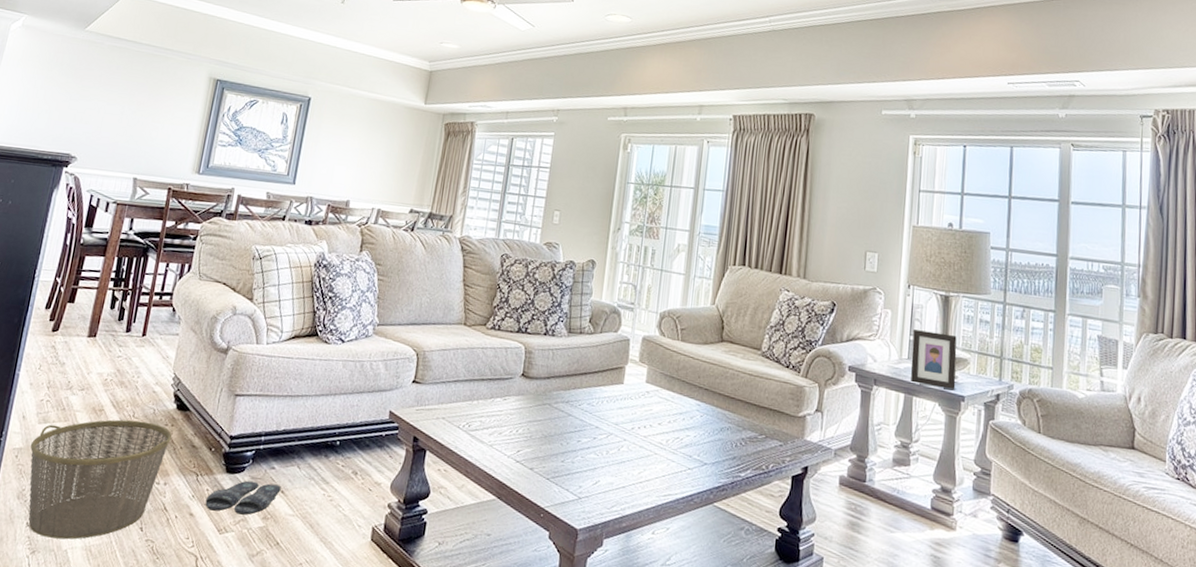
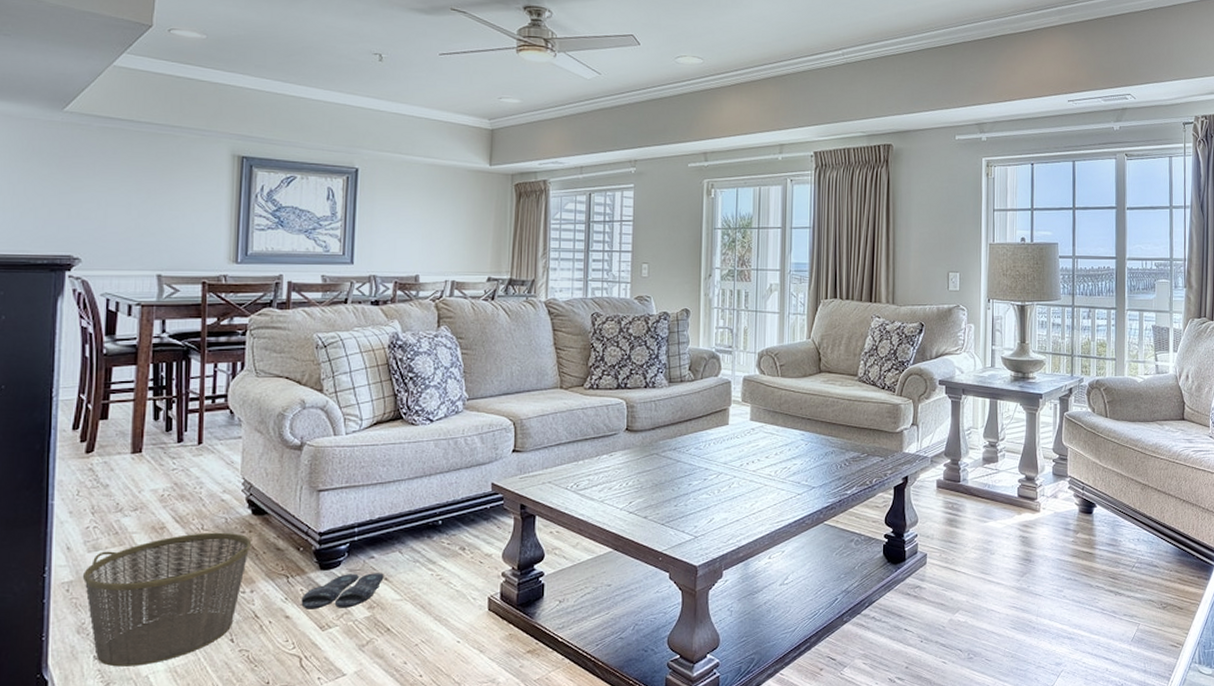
picture frame: present [910,329,957,390] -> none [994,340,1034,389]

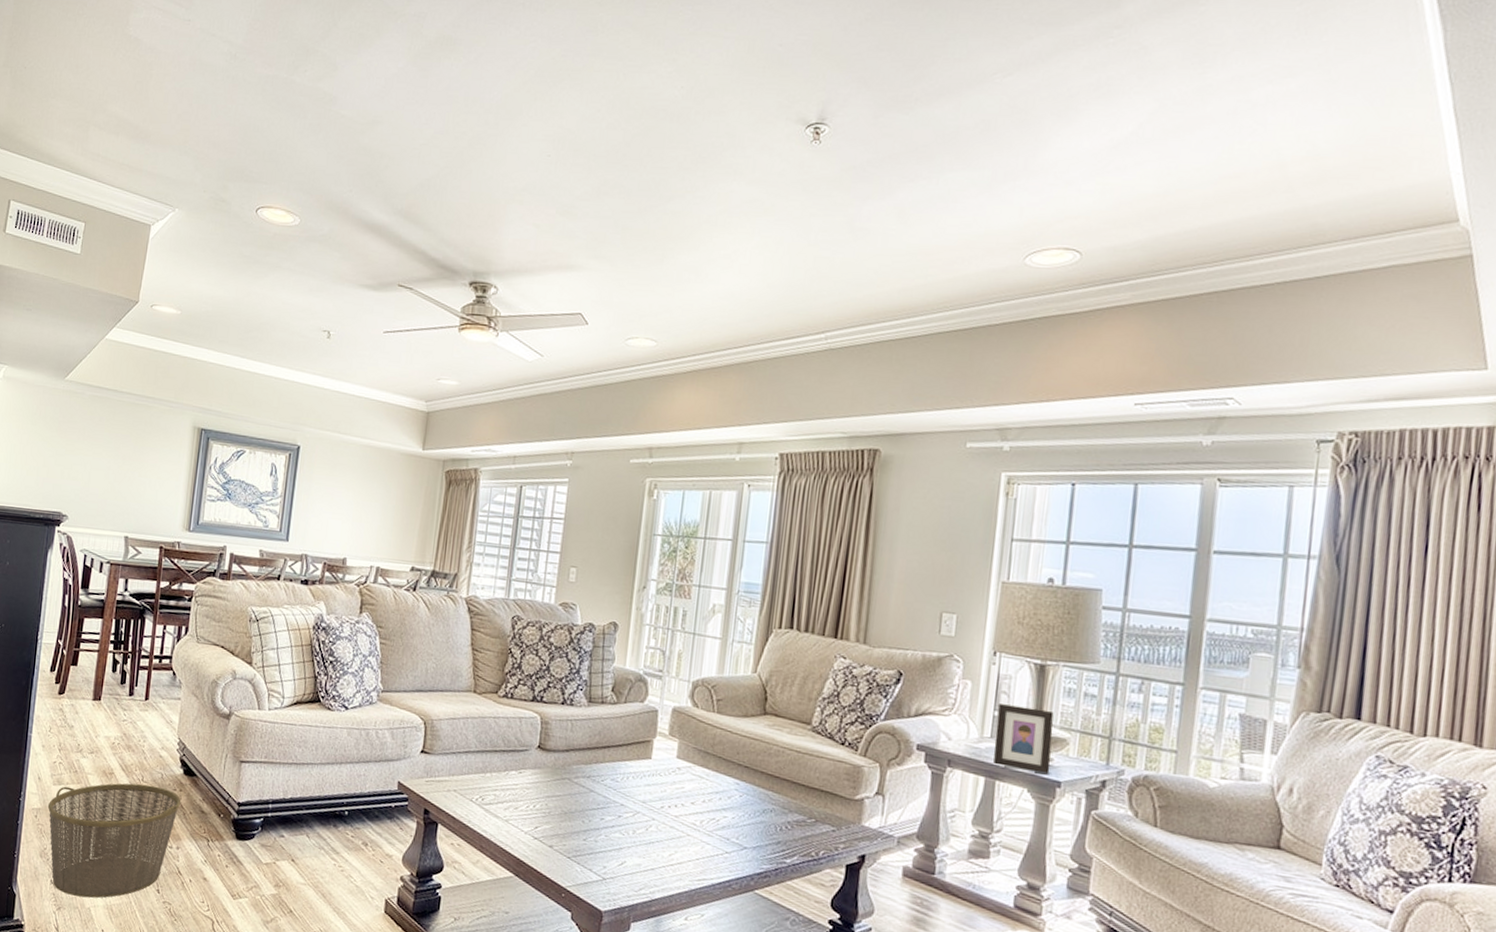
slippers: present [301,573,384,609] -> none [218,847,291,882]
picture frame: none [994,340,1034,389] -> present [993,704,1054,774]

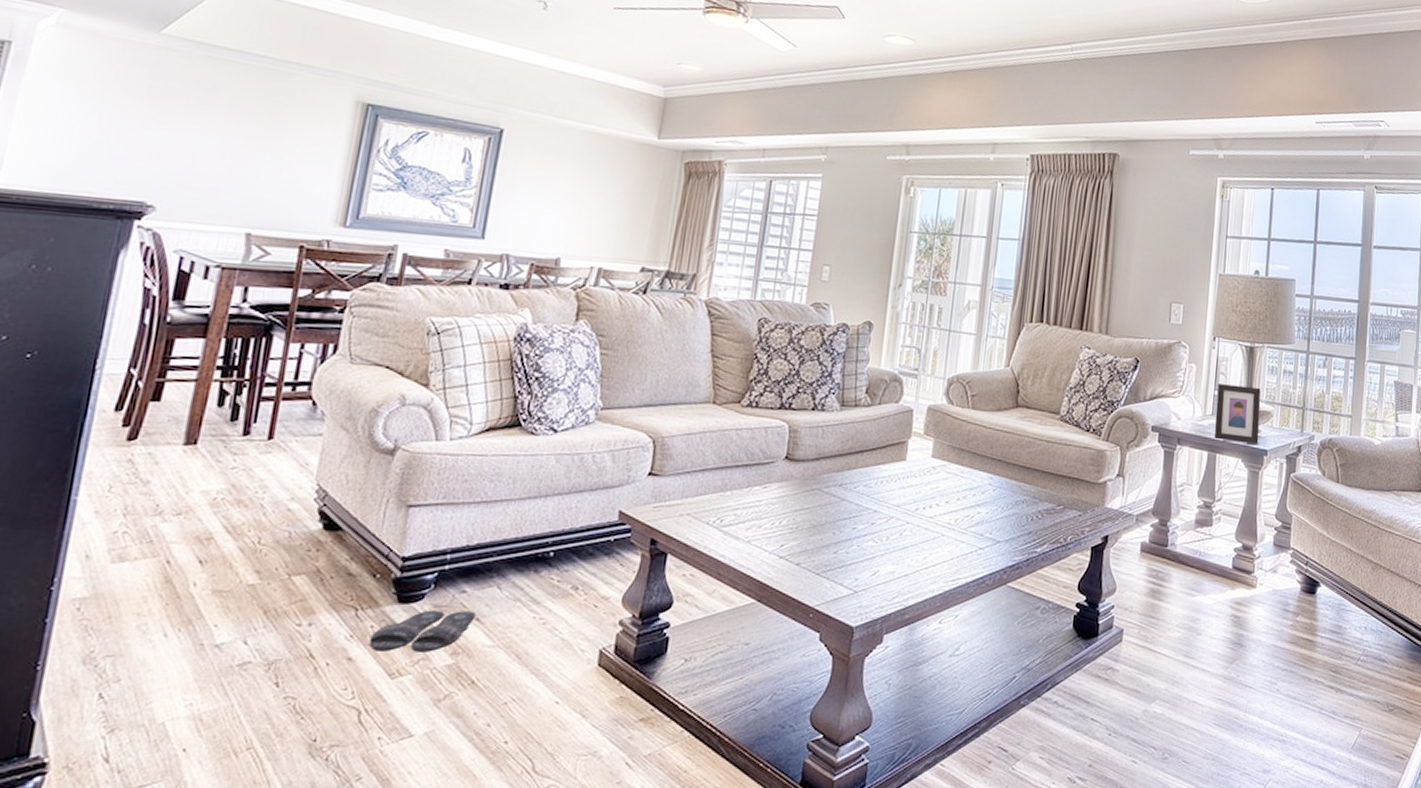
basket: present [47,783,181,898] -> none [99,548,318,710]
slippers: none [218,847,291,882] -> present [369,610,476,652]

